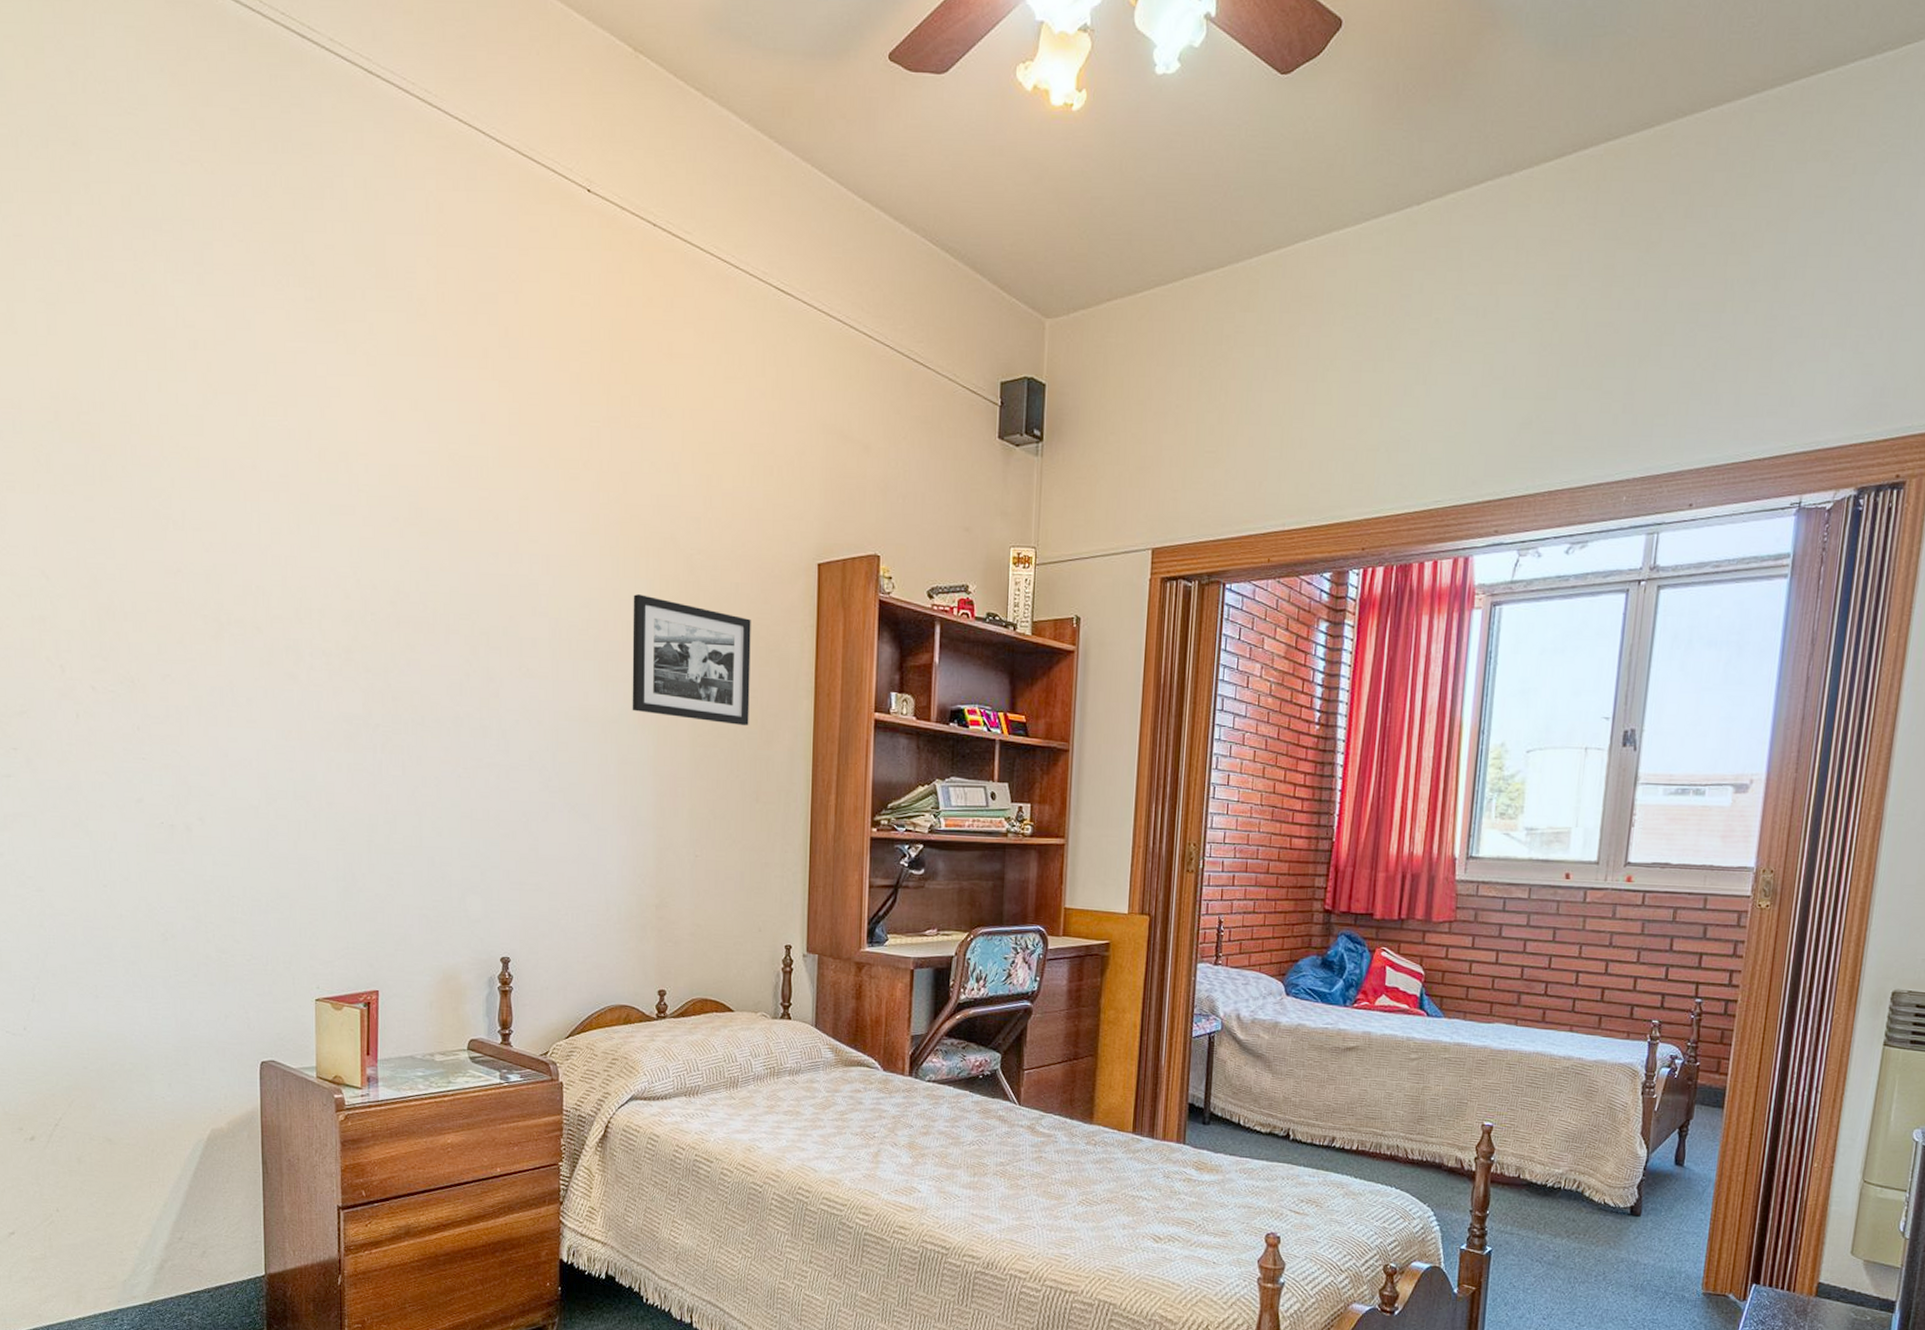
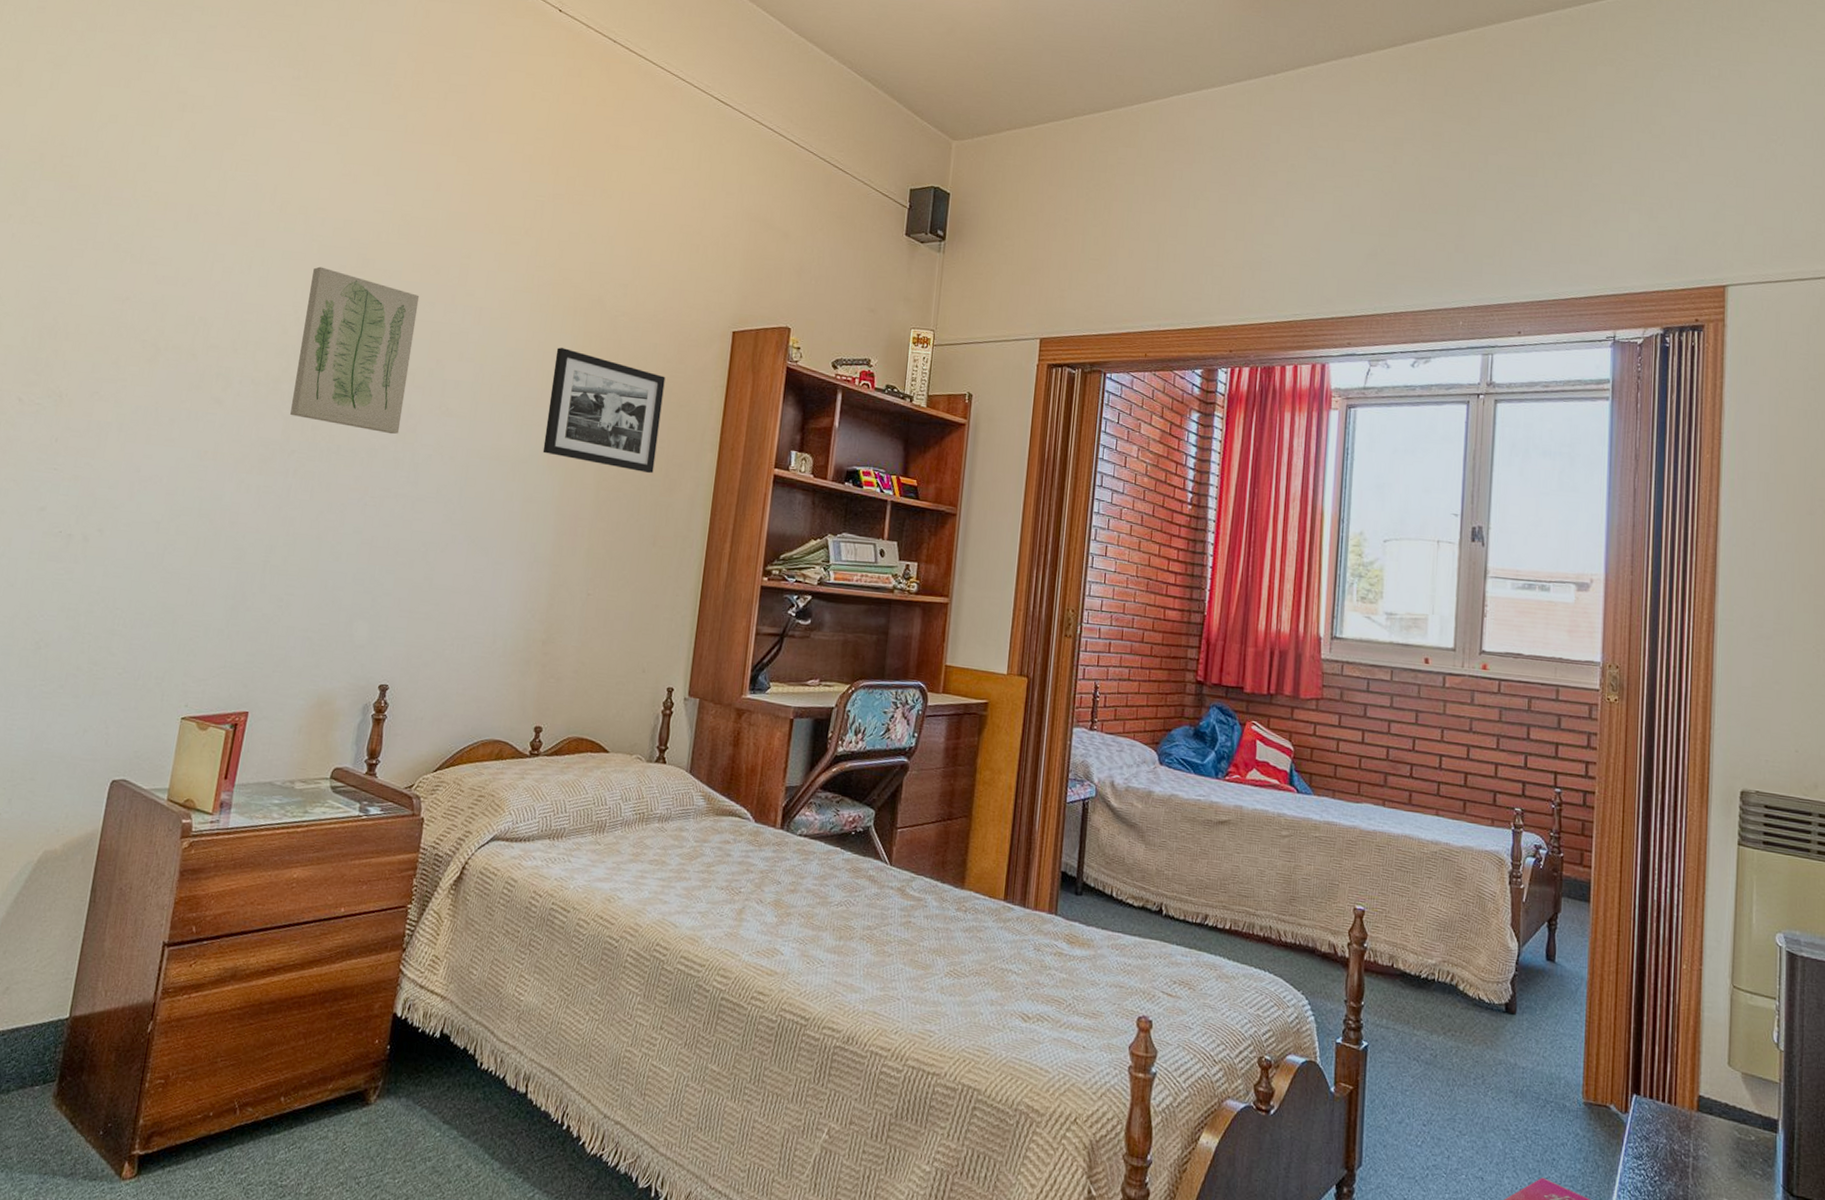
wall art: none [365,520,482,701] -> present [290,266,420,435]

